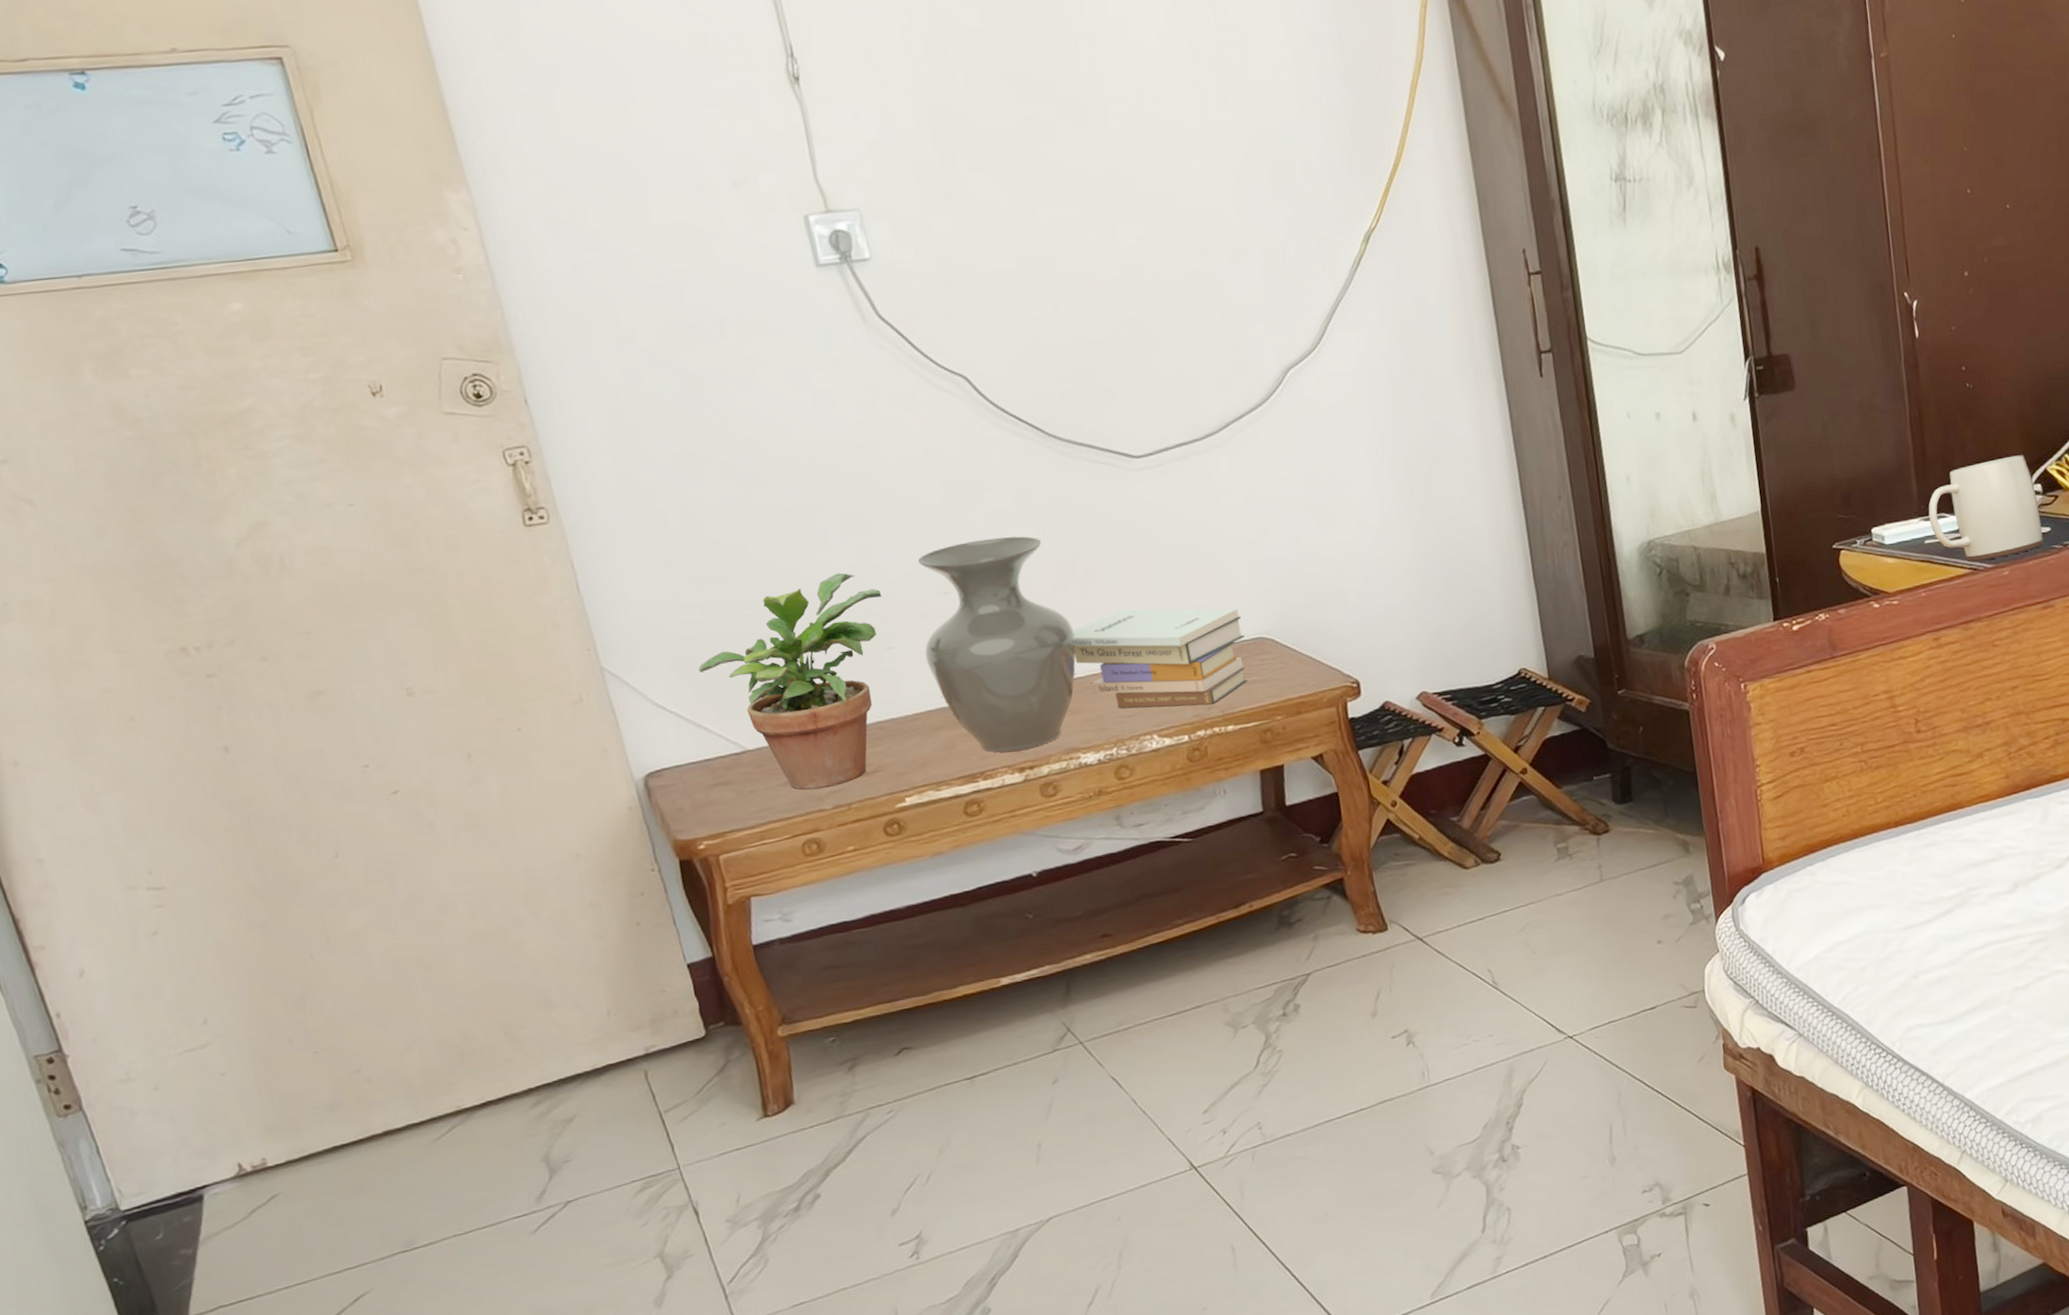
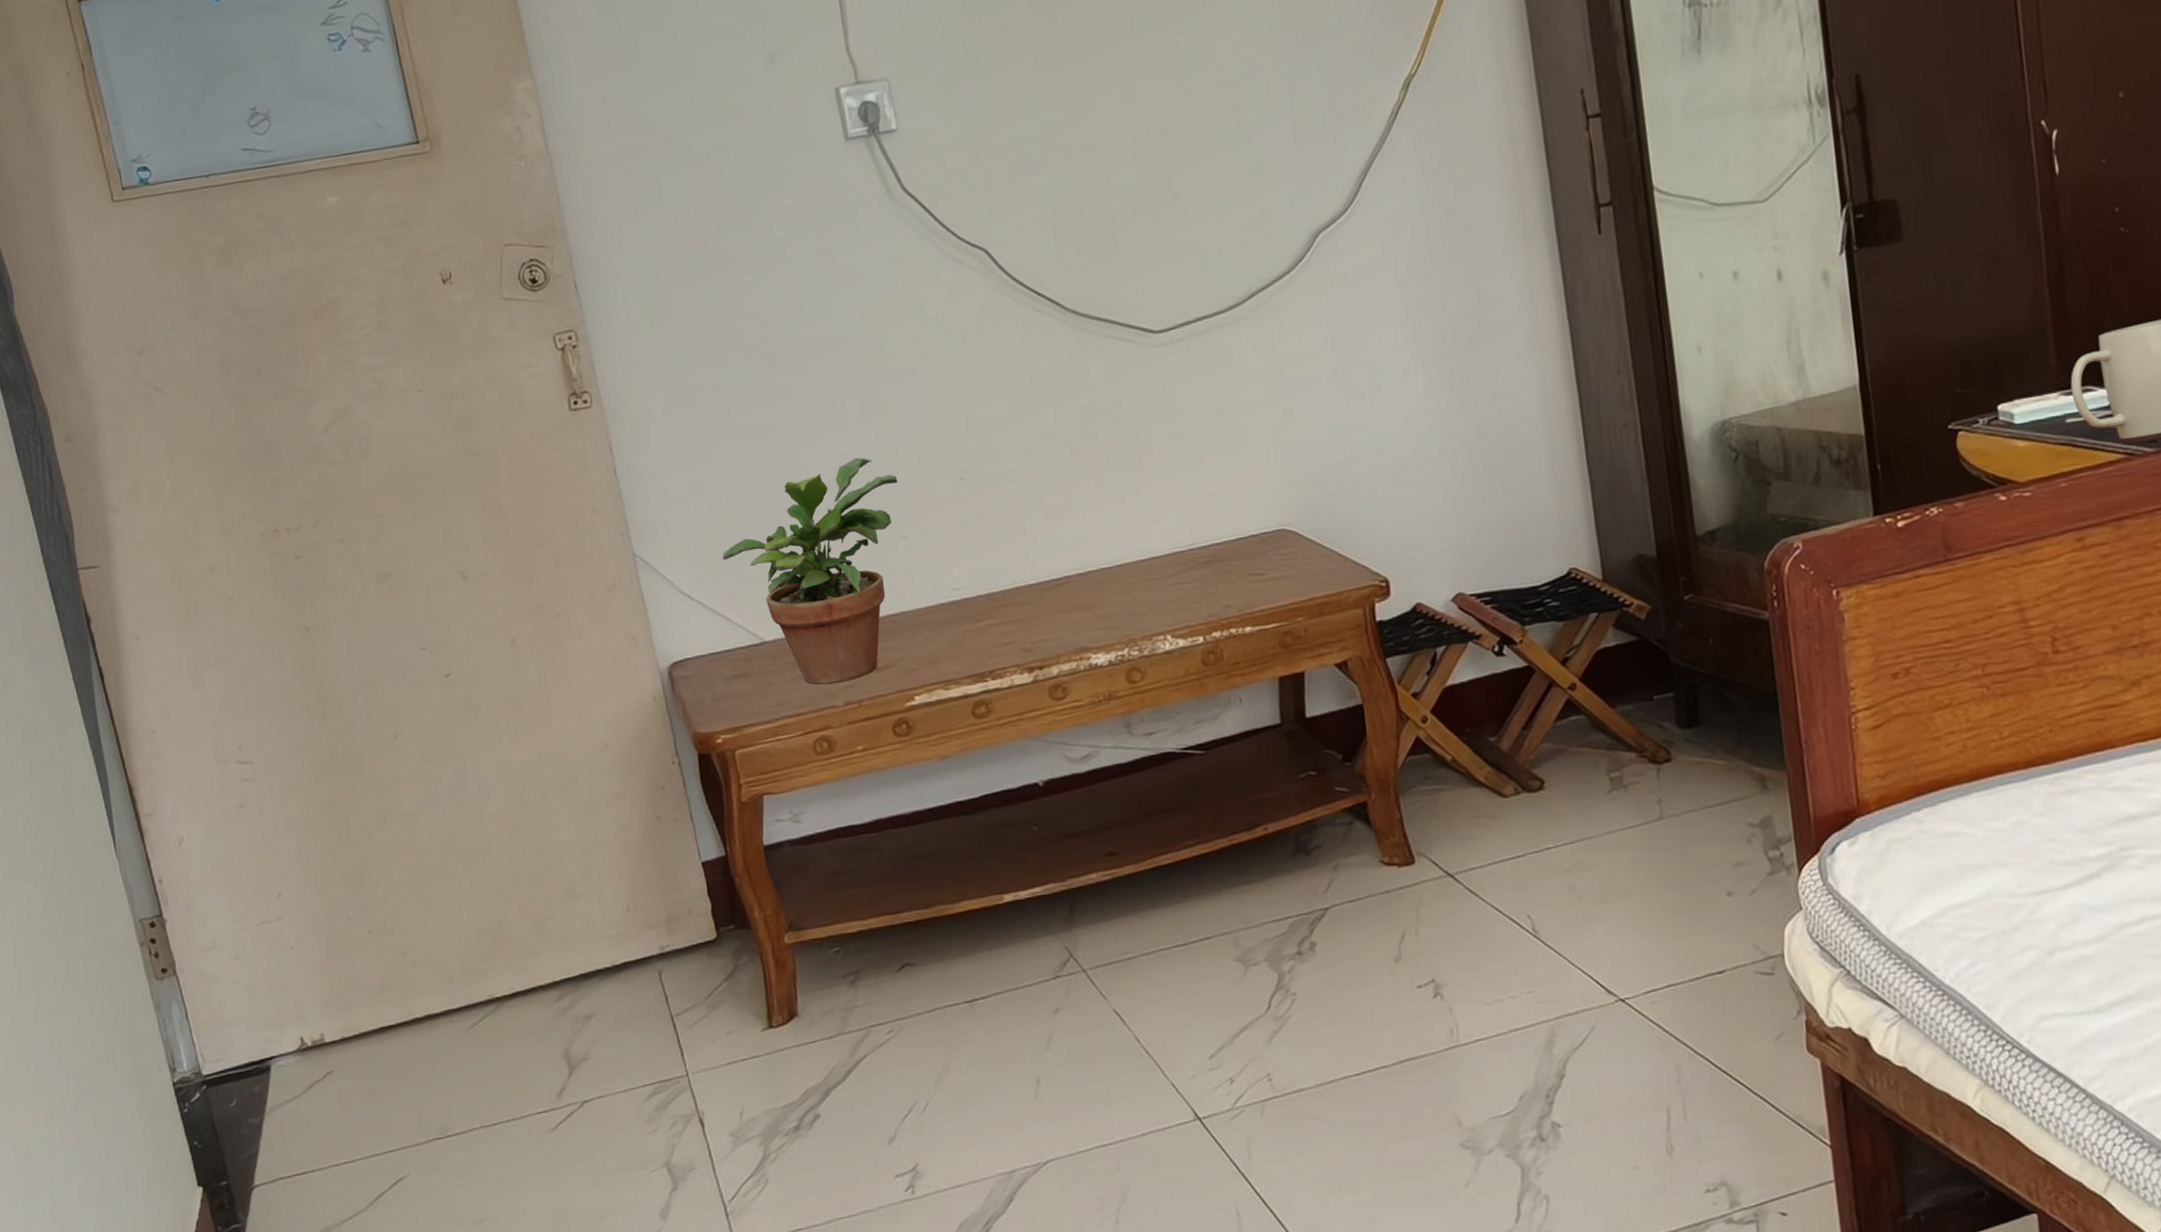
vase: present [917,536,1076,753] -> none [933,418,1089,651]
books: present [1072,608,1247,708] -> none [1086,497,1267,606]

